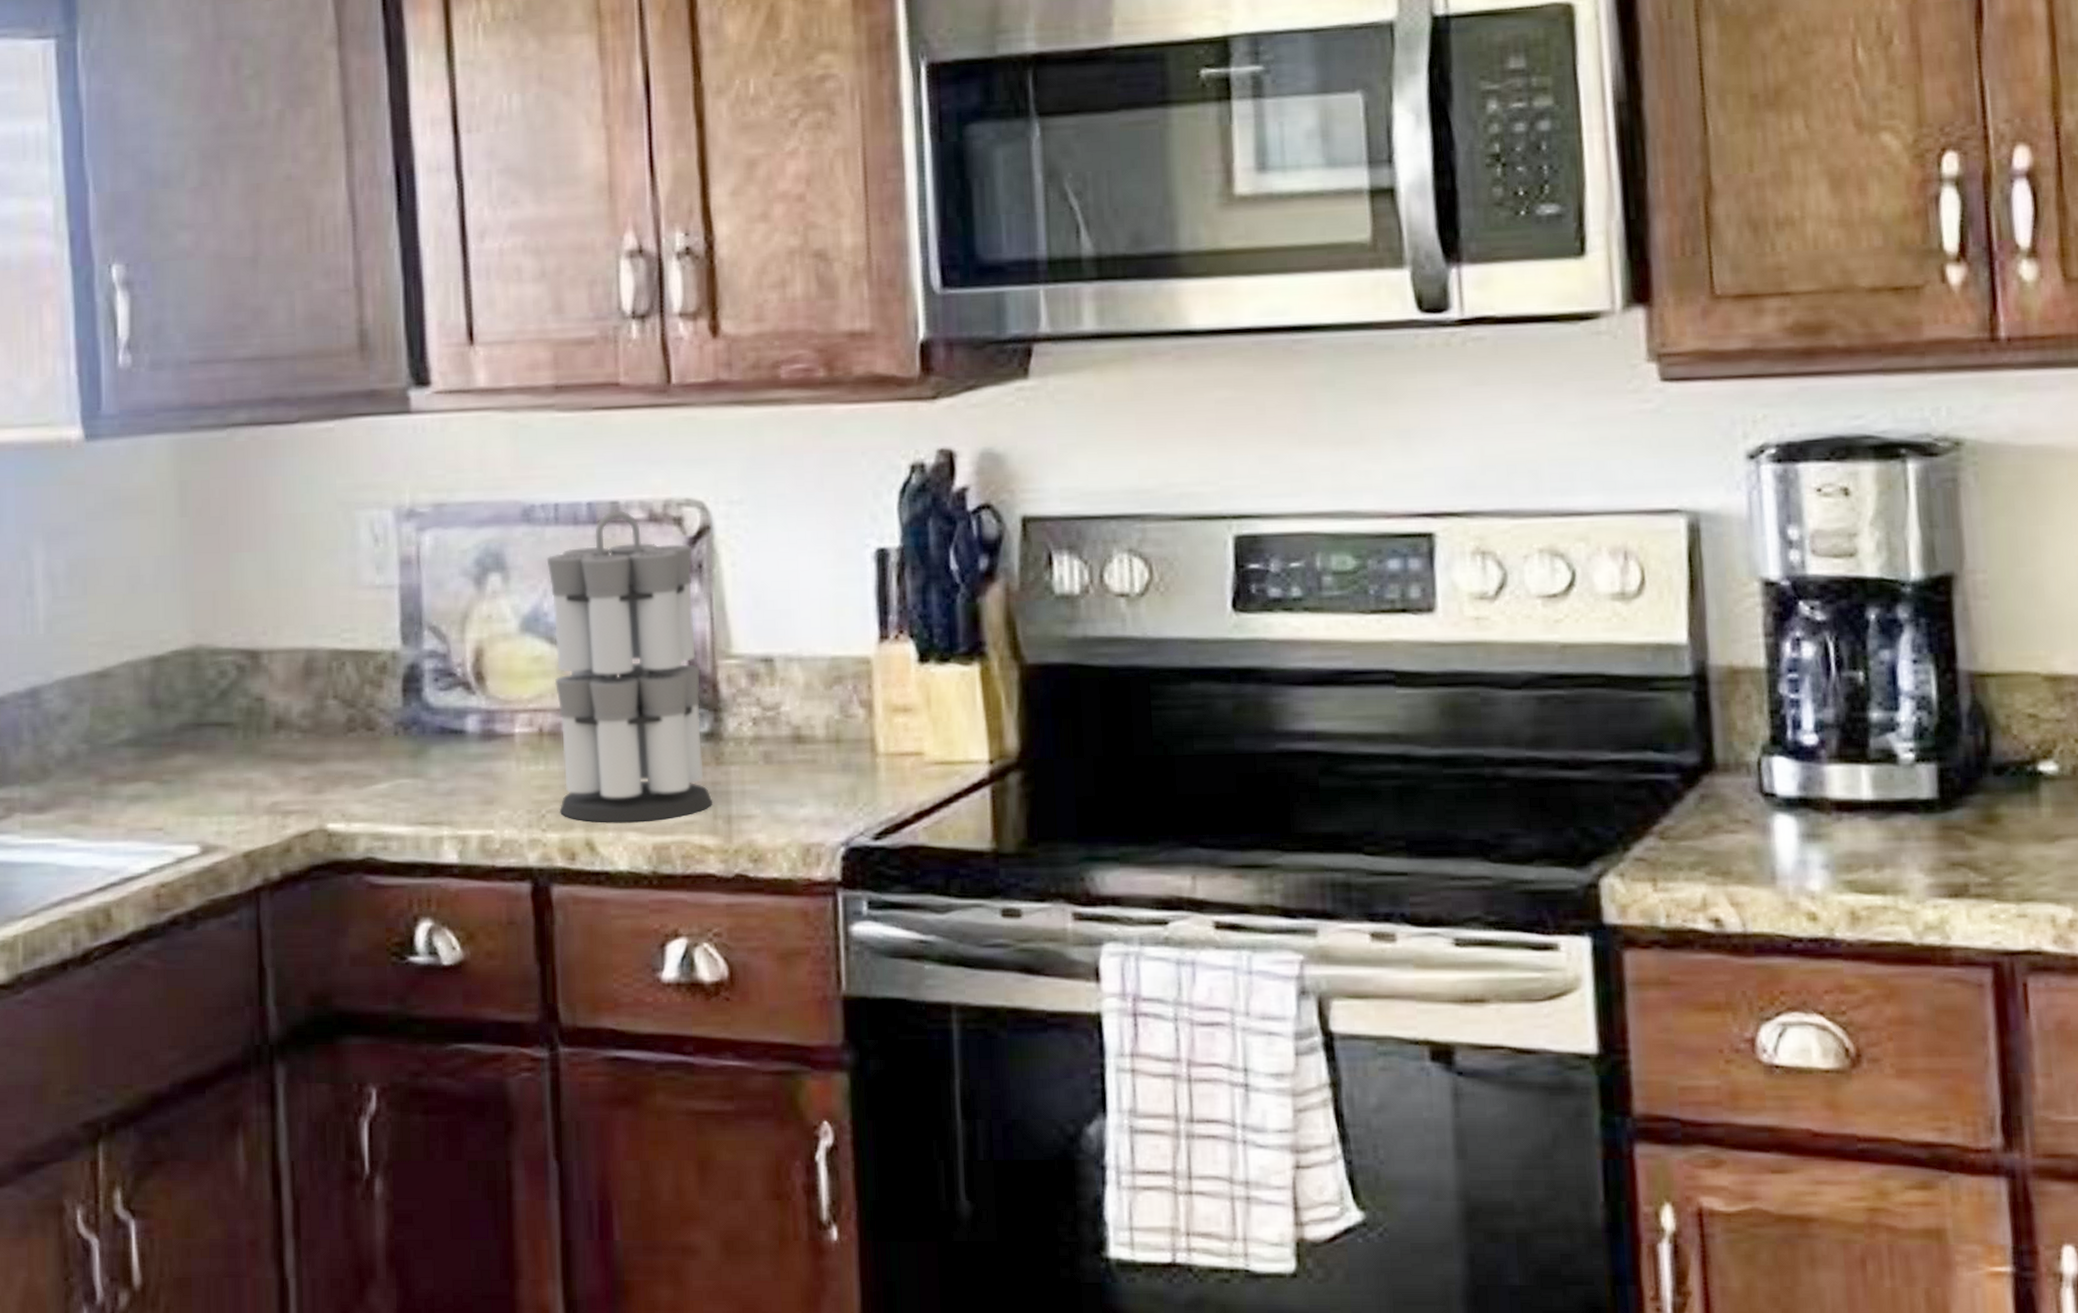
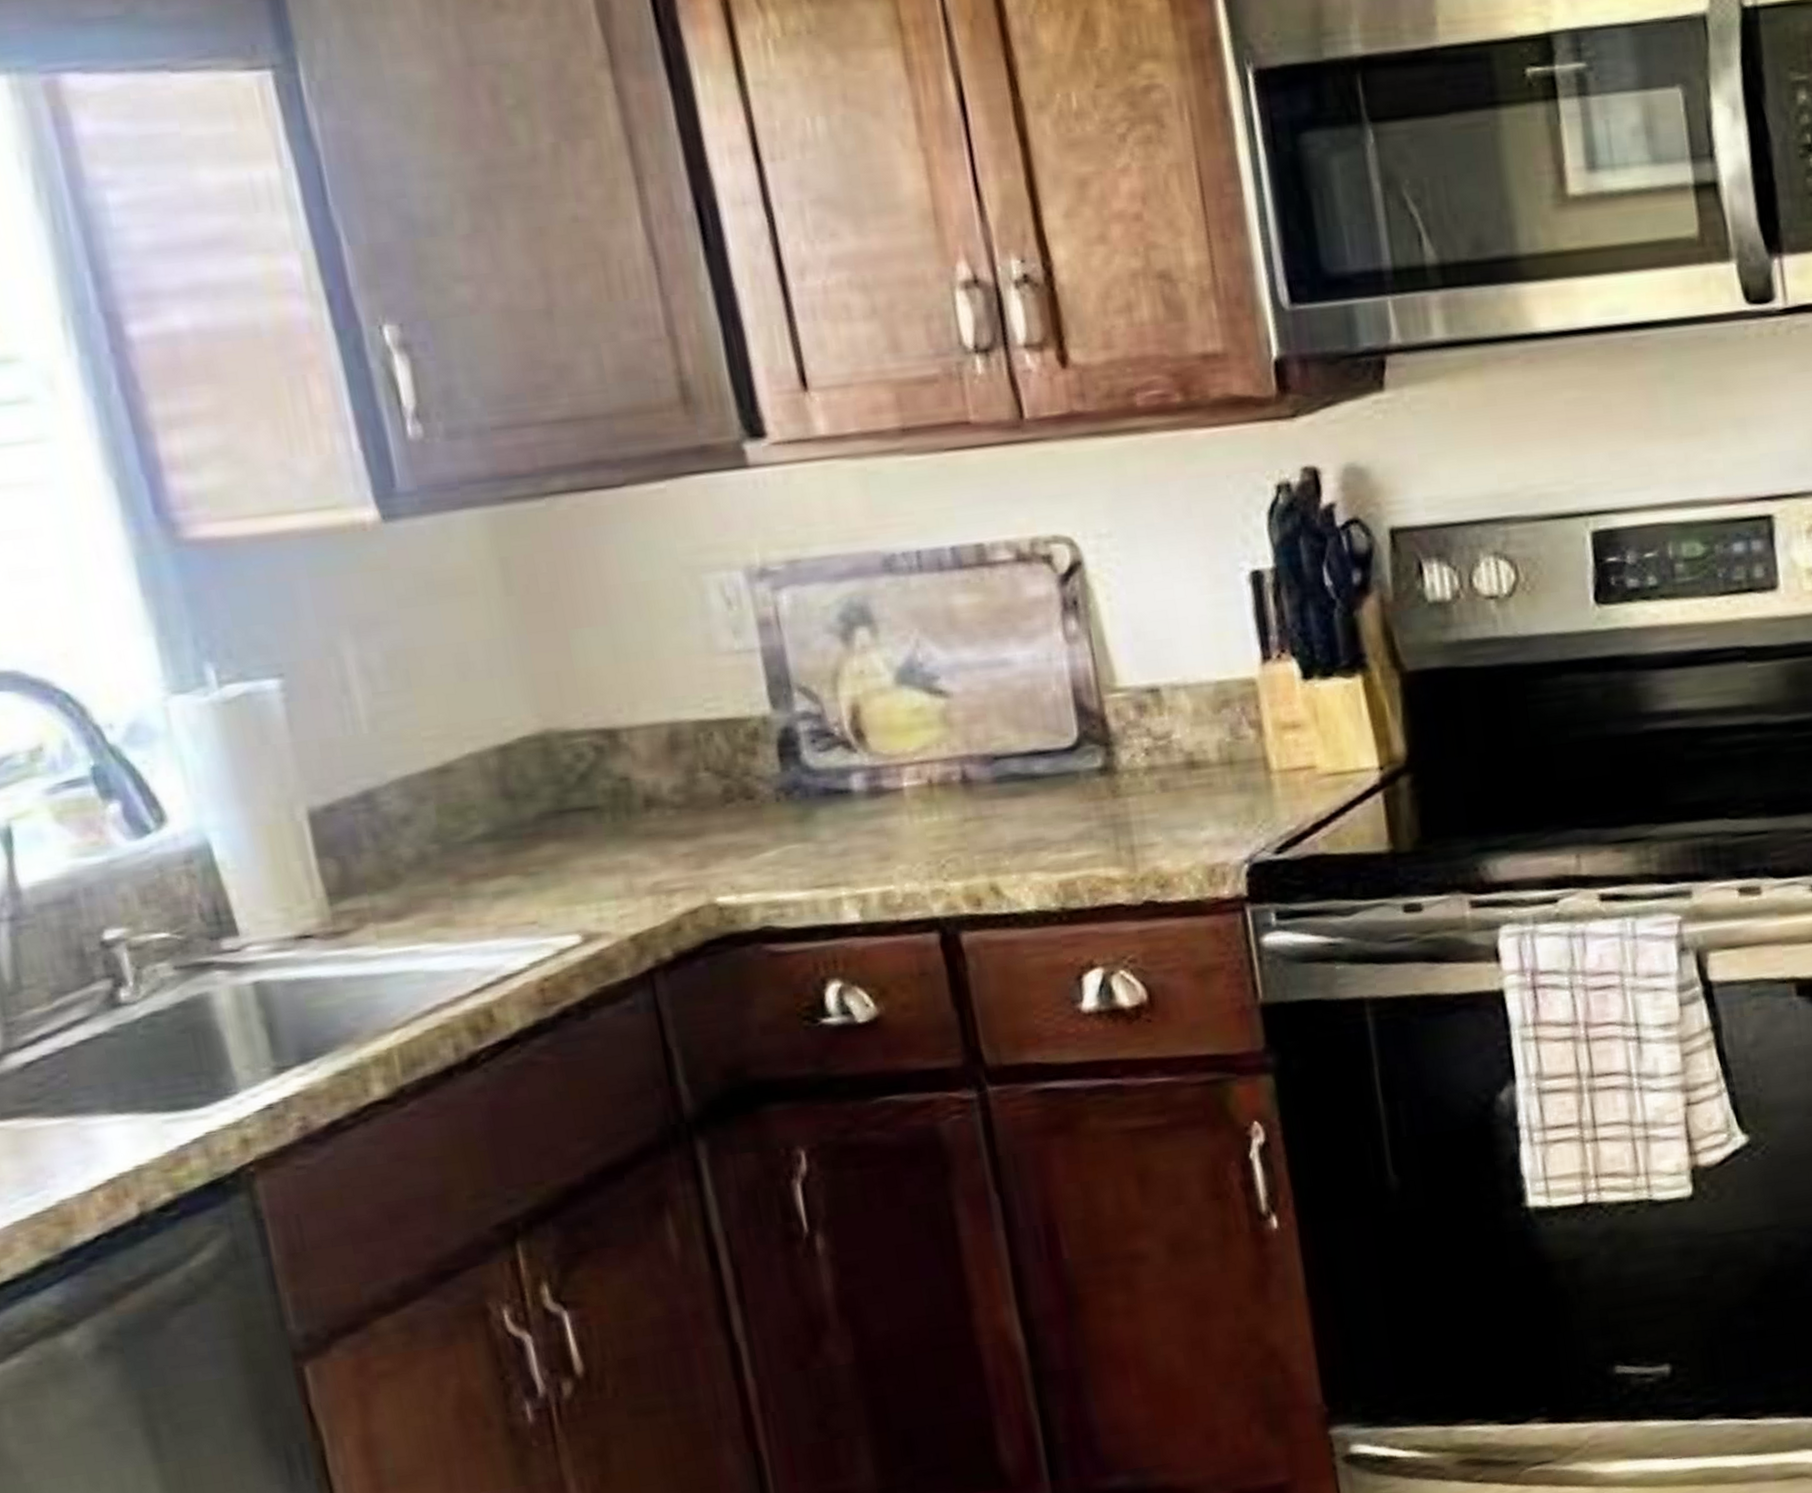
spice rack: present [546,510,713,824] -> none [914,552,1114,867]

